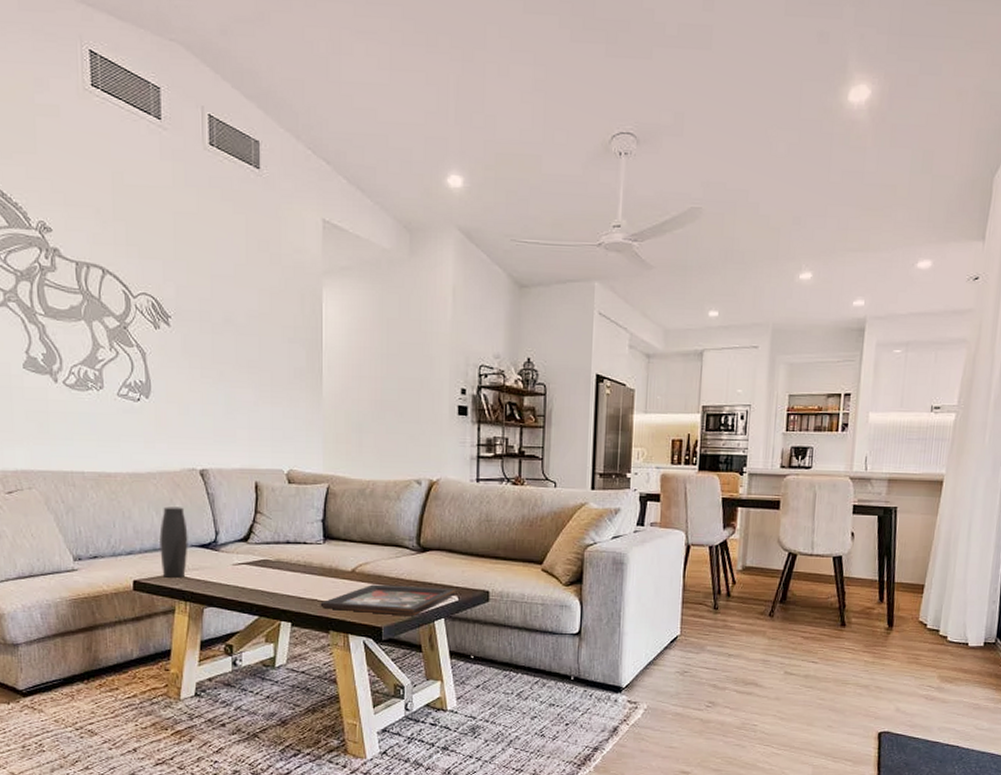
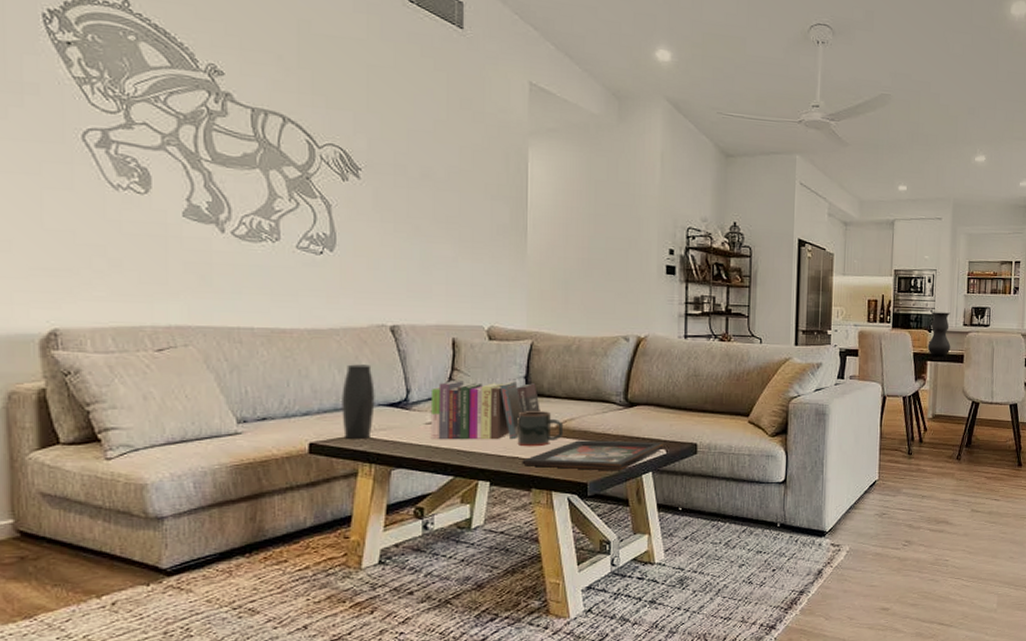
books: none [236,523,337,583] -> present [430,381,540,440]
mug: none [316,554,359,590] -> present [517,411,564,447]
vase: none [738,452,766,504] -> present [927,312,951,358]

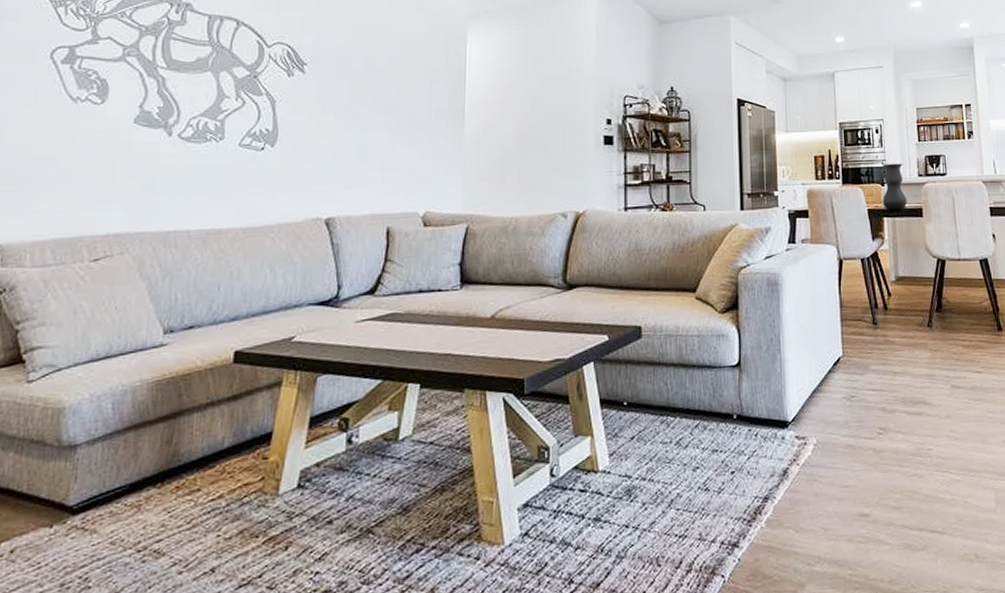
vase: present [342,364,375,439] -> none [270,261,306,344]
books: present [430,381,540,440] -> none [359,269,475,340]
mug: present [517,411,564,447] -> none [450,300,499,342]
decorative tray: present [522,440,664,471] -> none [454,327,606,364]

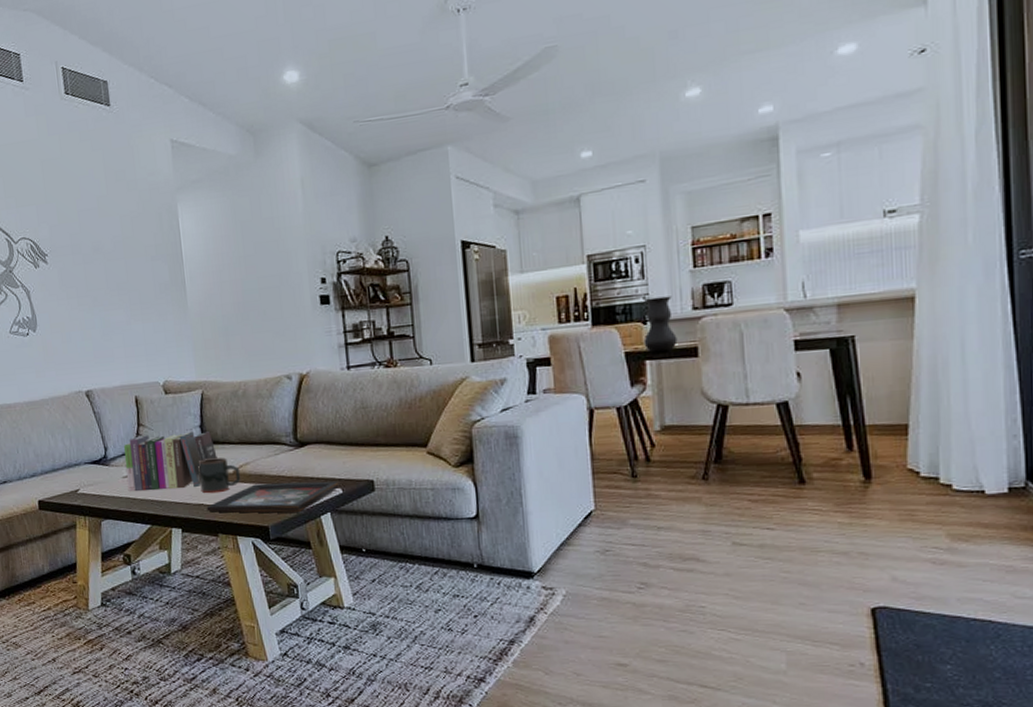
books: none [359,269,475,340] -> present [123,431,217,492]
mug: none [450,300,499,342] -> present [198,457,241,494]
decorative tray: none [454,327,606,364] -> present [206,481,339,514]

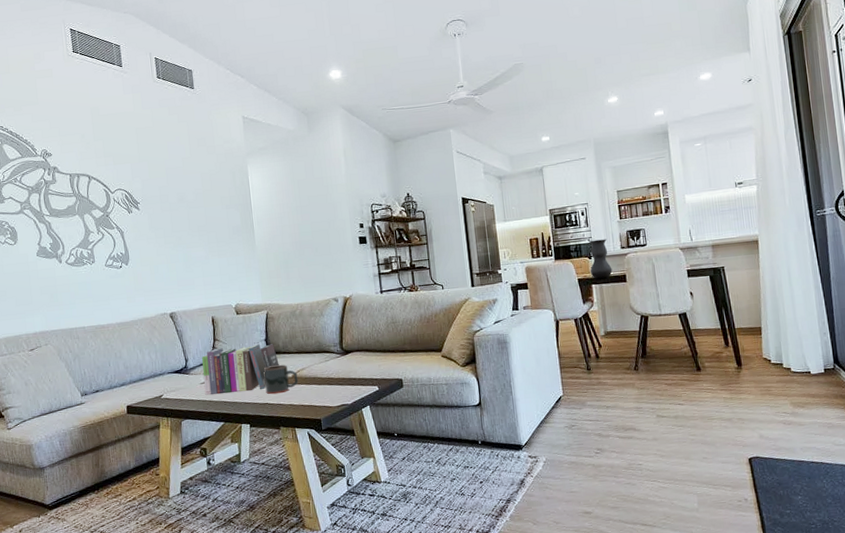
decorative tray: present [206,481,339,514] -> none [270,381,376,410]

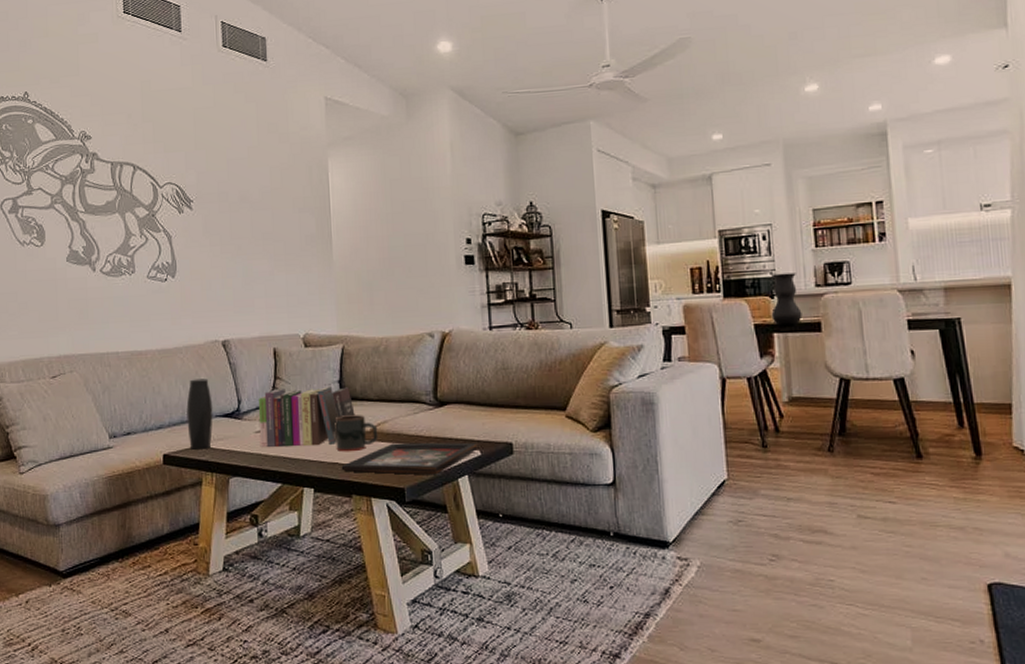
vase: none [143,344,166,401] -> present [186,378,213,450]
decorative tray: none [270,381,376,410] -> present [341,442,478,475]

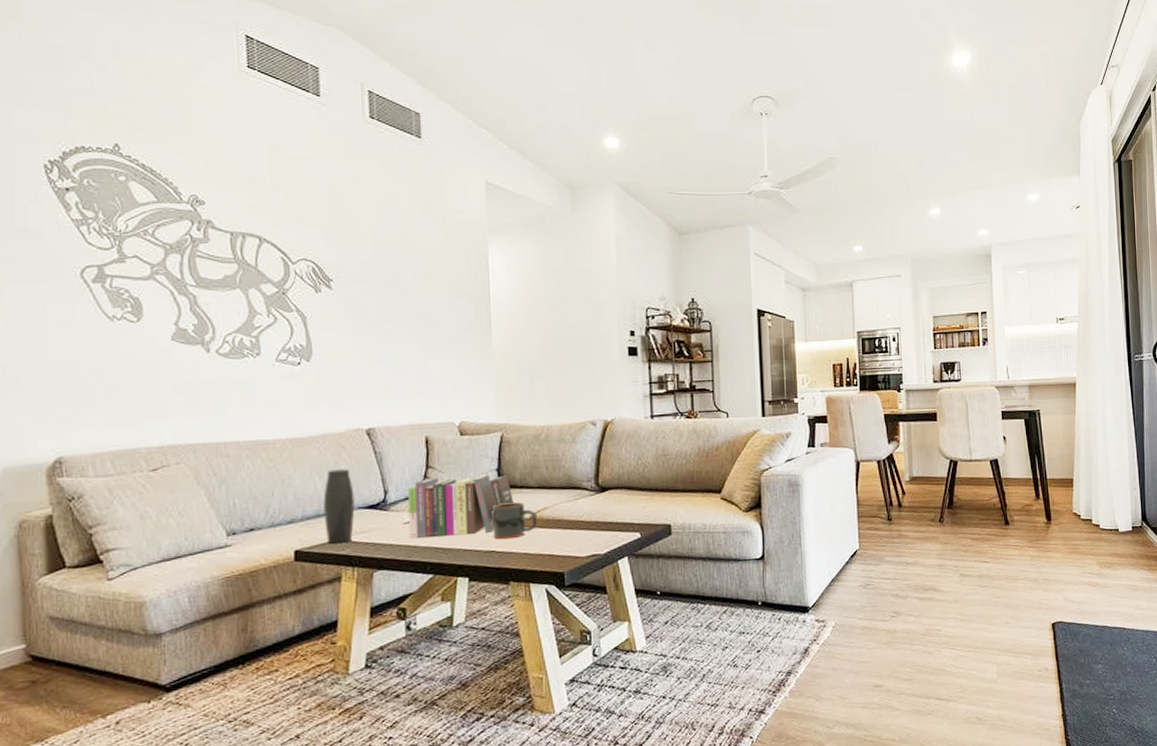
decorative tray: present [341,442,478,475] -> none [498,526,638,560]
vase: present [771,272,803,328] -> none [898,370,923,418]

